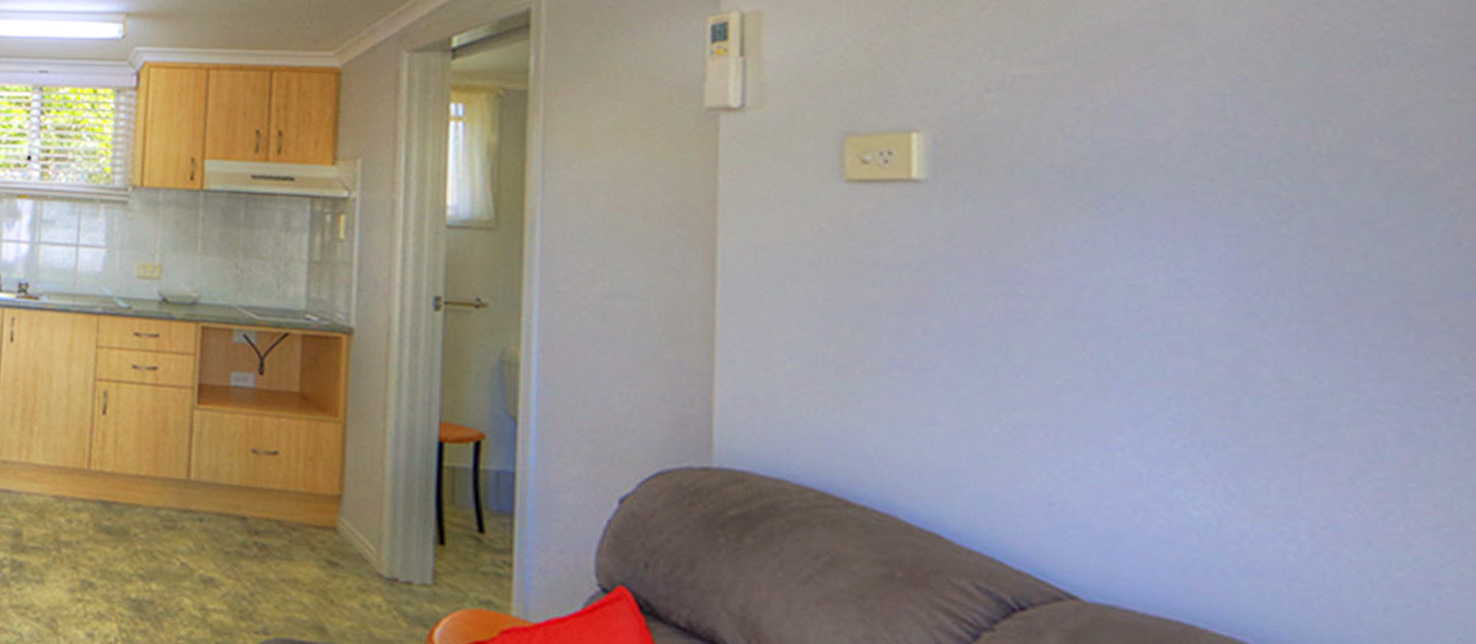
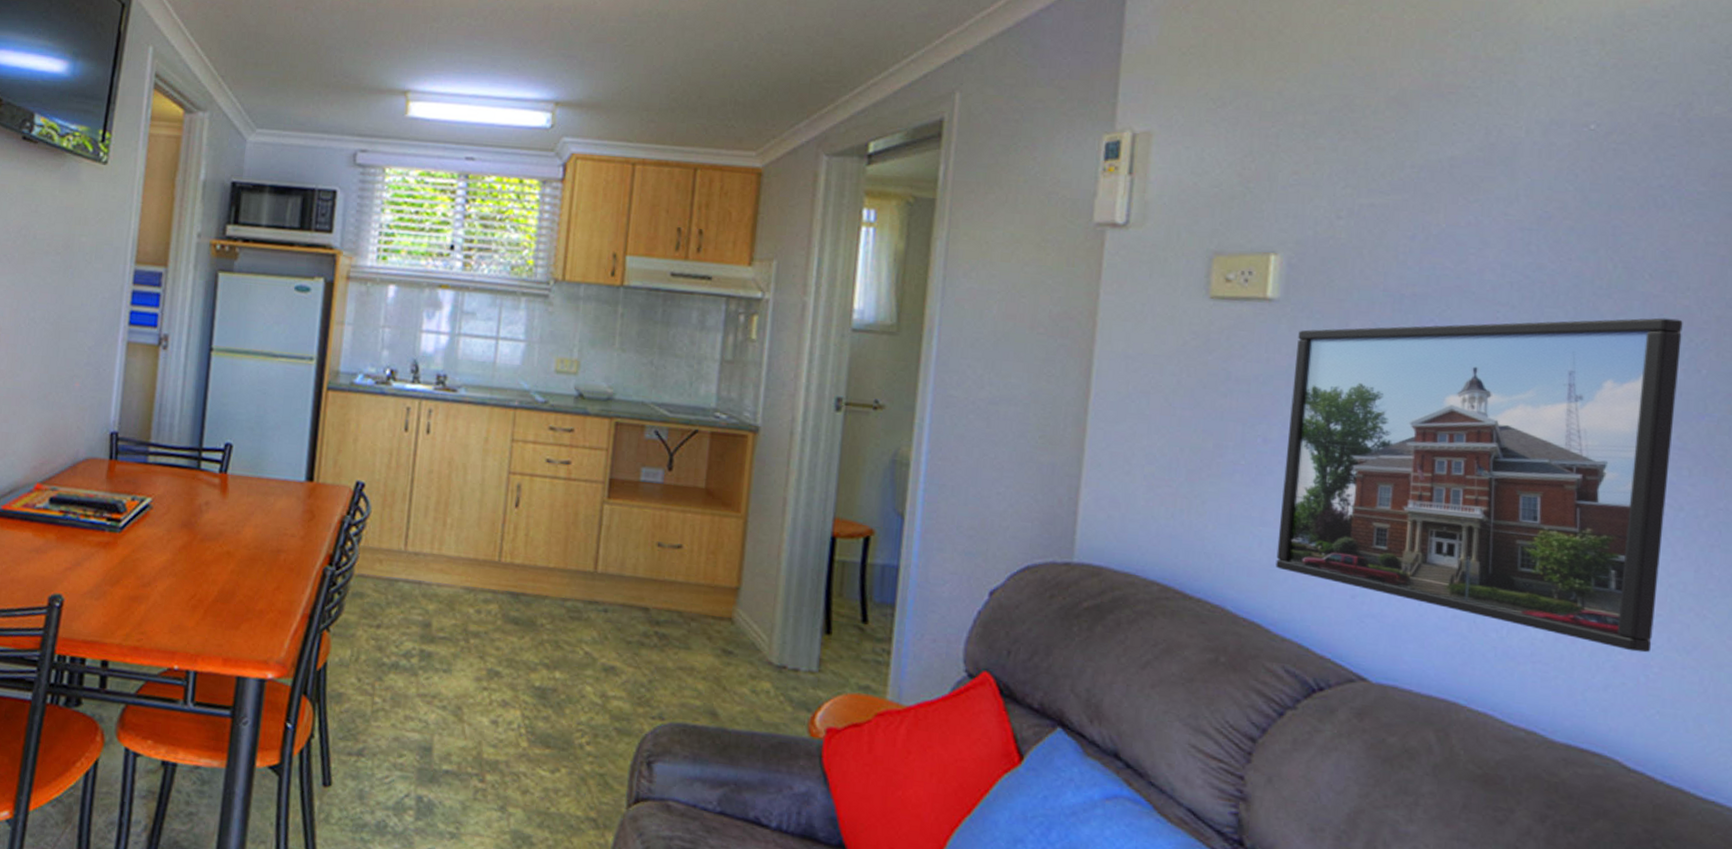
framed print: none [952,185,1441,569] -> present [1275,317,1683,653]

